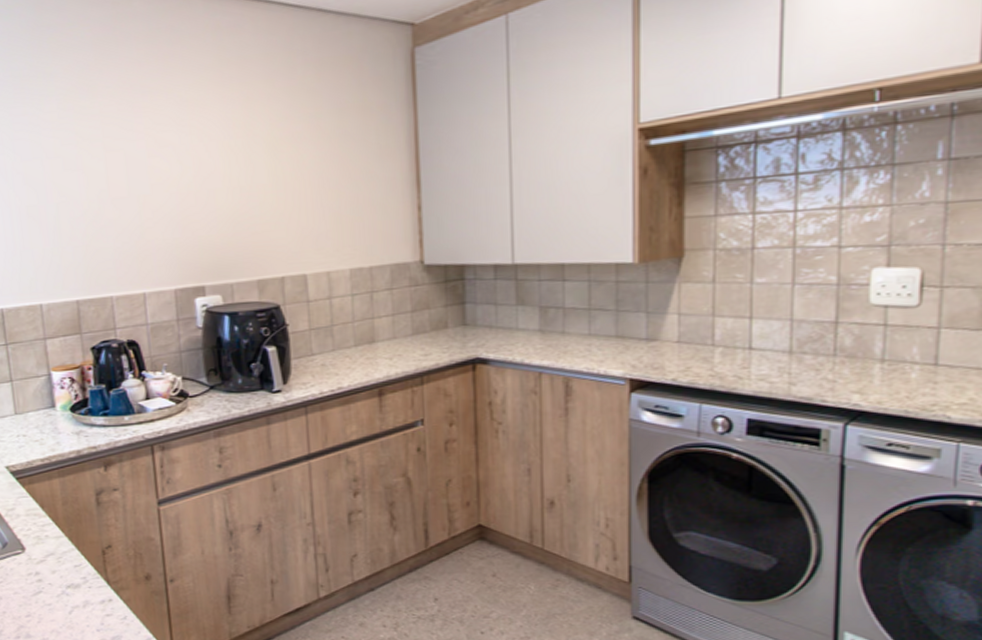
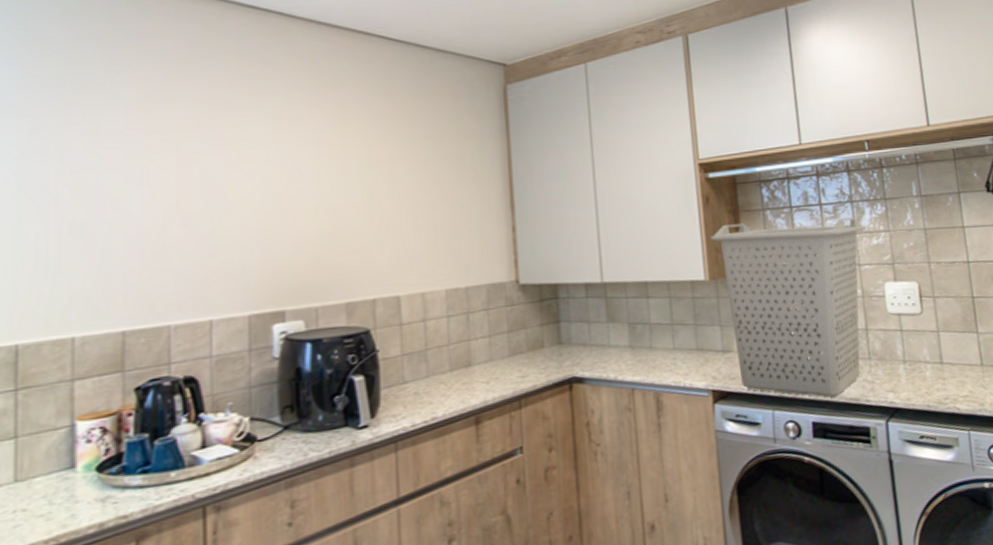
laundry basket: none [645,188,857,395] -> present [711,217,866,398]

